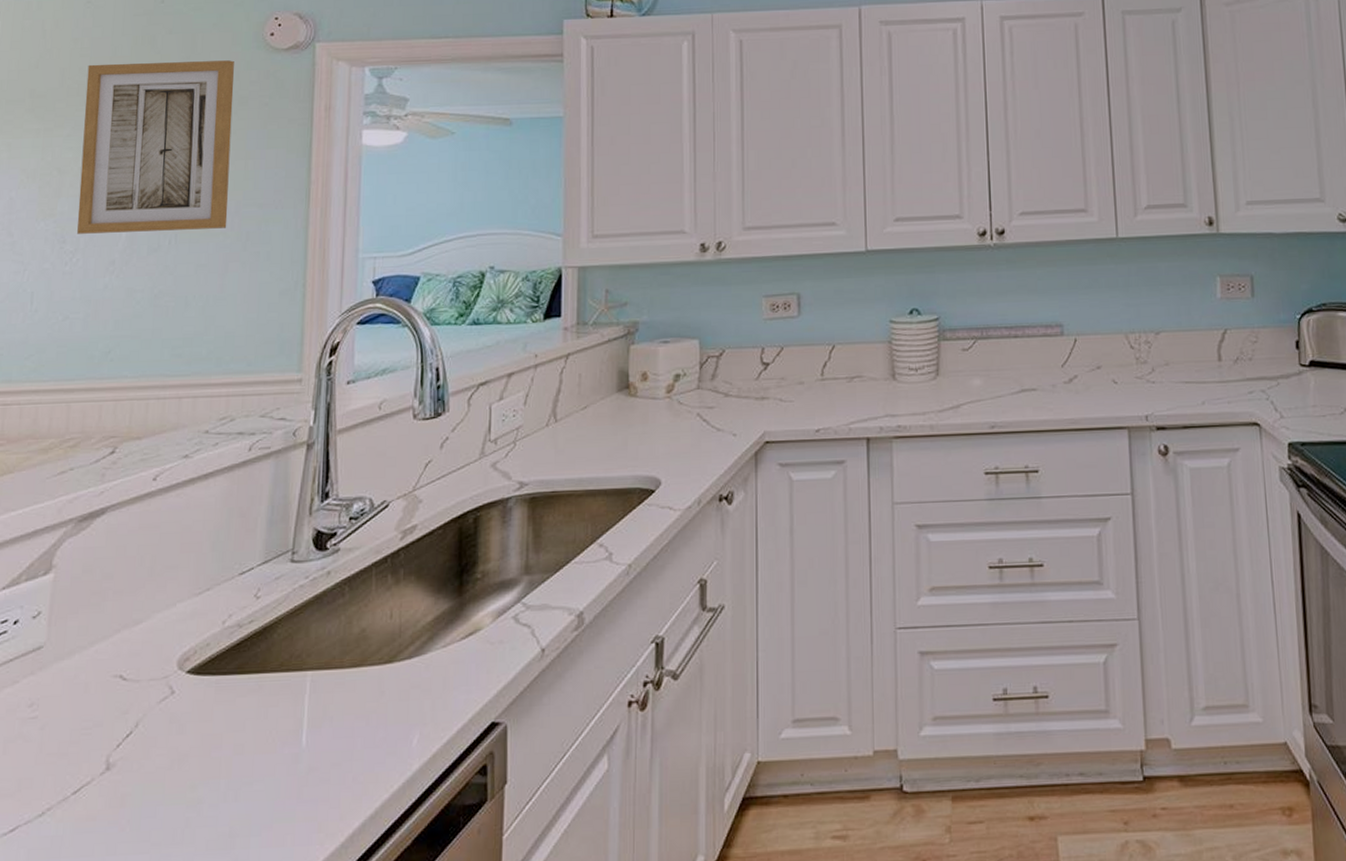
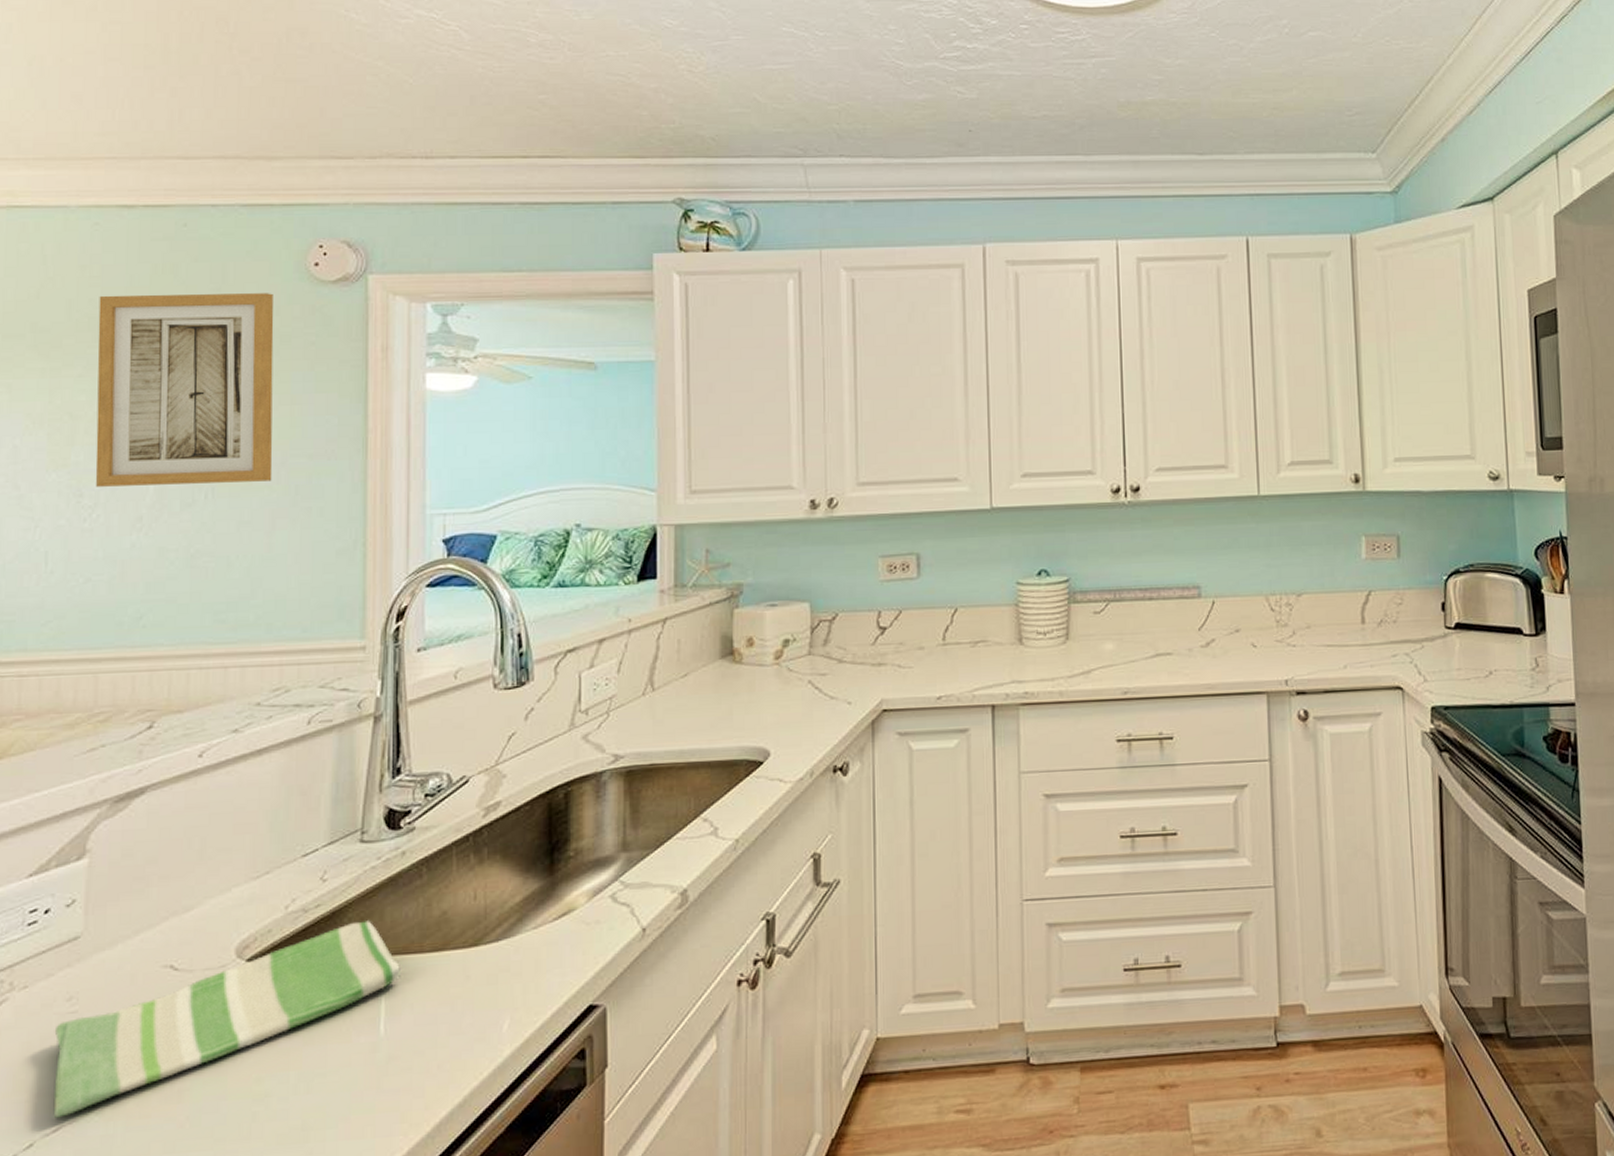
dish towel: none [11,636,323,818] -> present [53,921,402,1118]

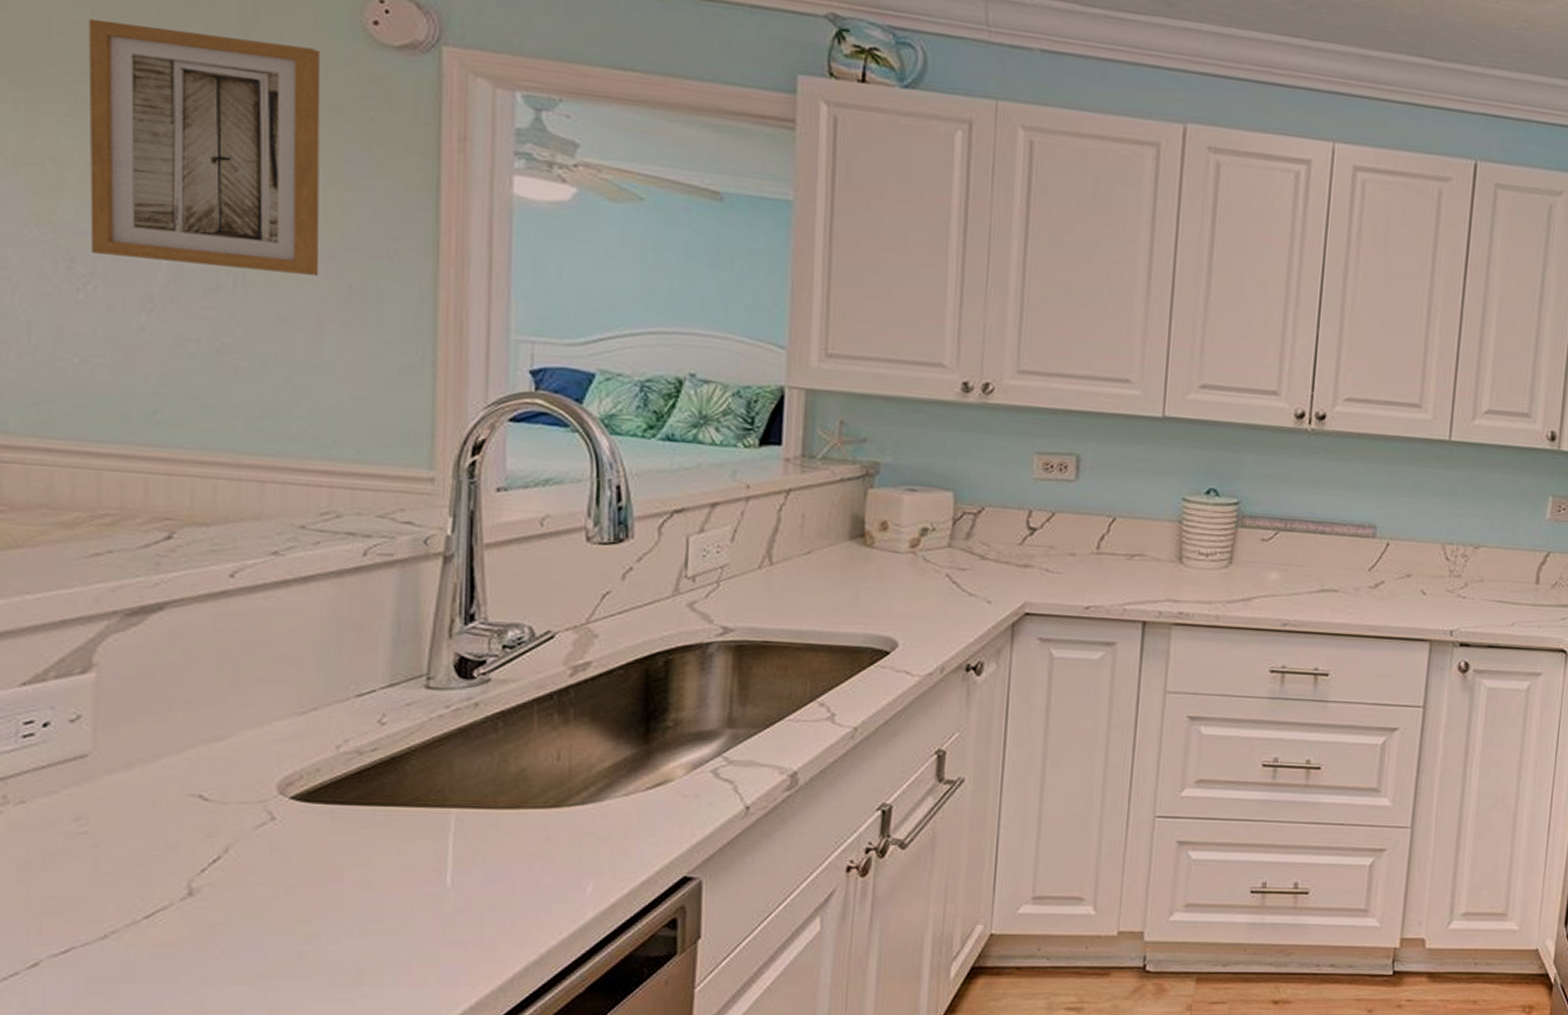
dish towel: present [53,921,402,1118] -> none [59,769,472,939]

